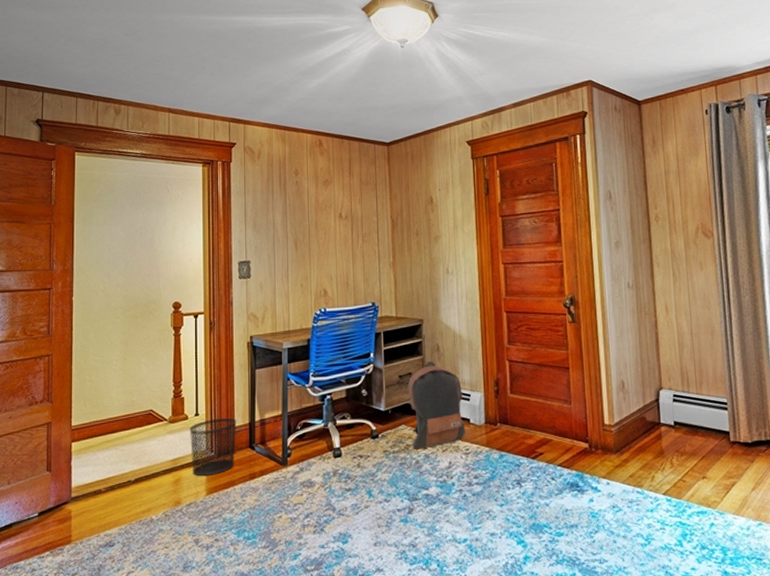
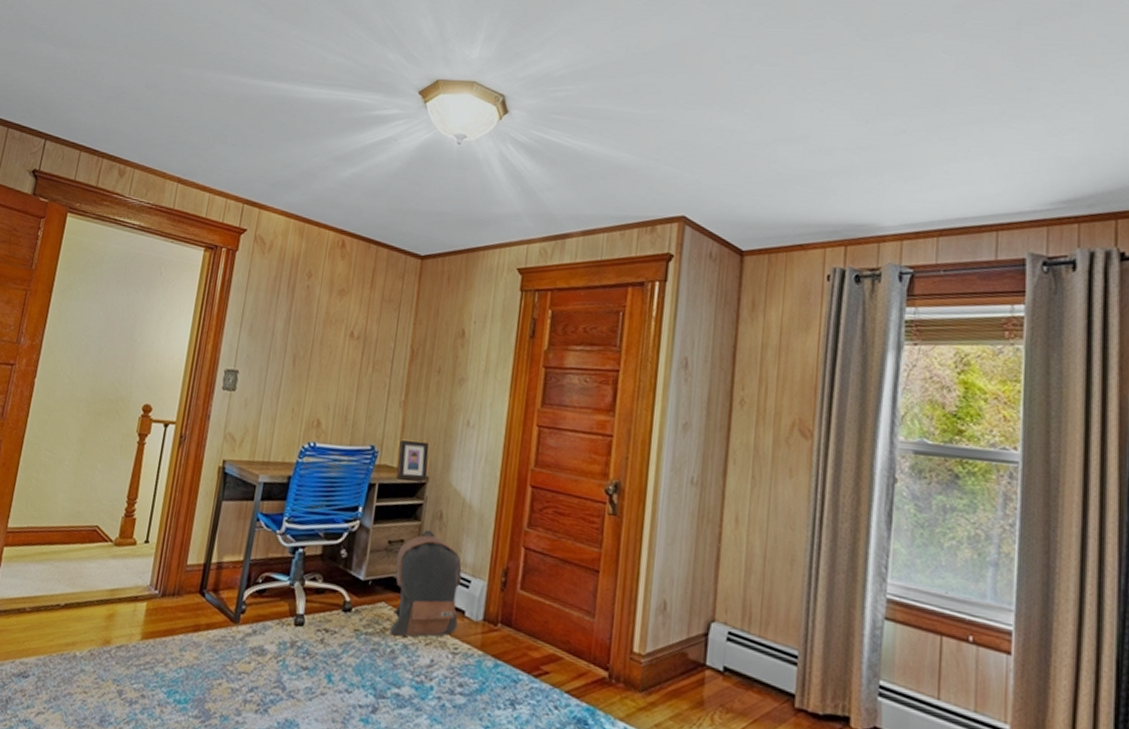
waste bin: present [189,417,237,477] -> none [130,550,191,618]
picture frame: none [395,292,422,325] -> present [396,439,430,481]

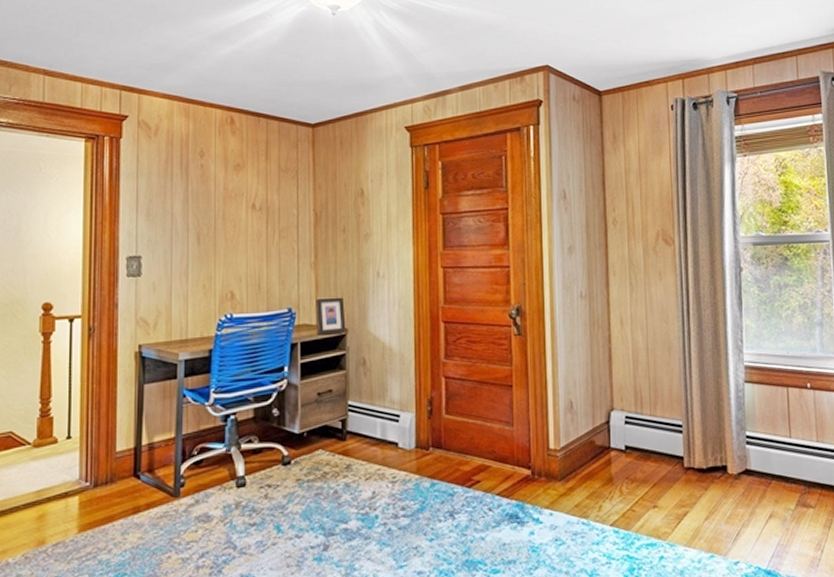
backpack: present [390,530,462,637] -> none [327,377,394,478]

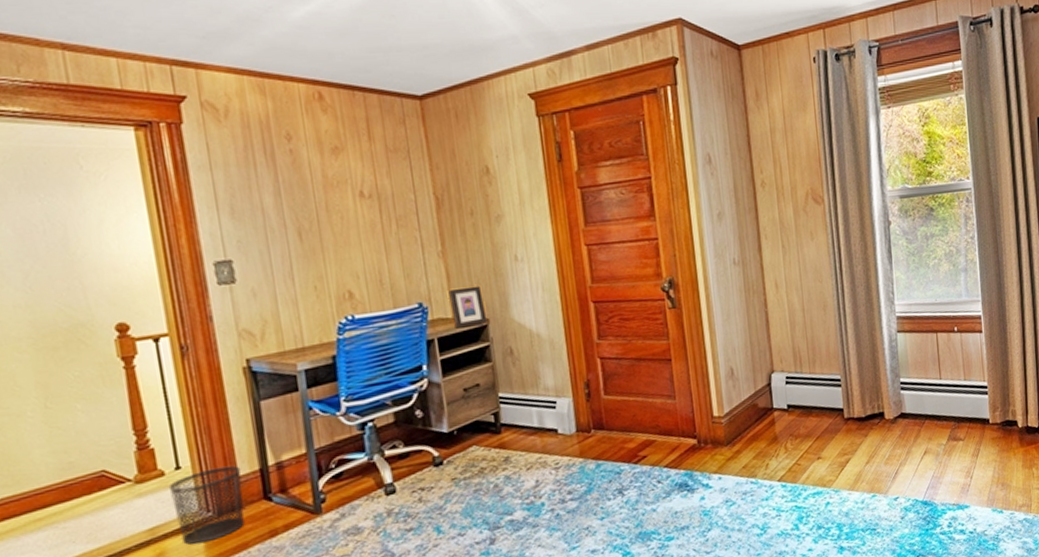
waste bin: none [58,441,119,511] -> present [168,465,244,545]

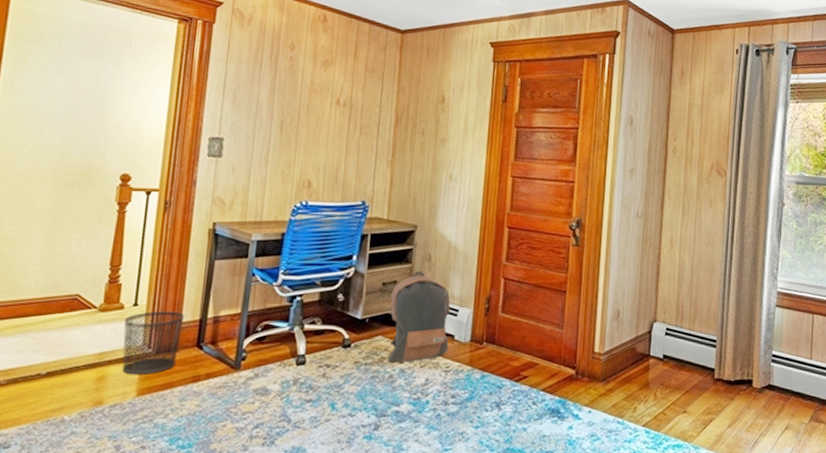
picture frame: present [448,285,488,329] -> none [387,194,417,230]
backpack: none [476,368,555,472] -> present [387,271,450,363]

